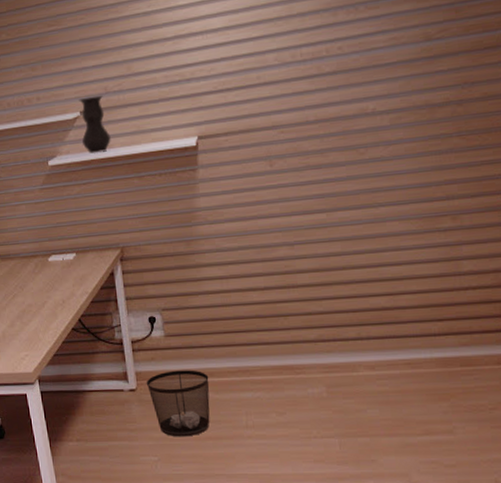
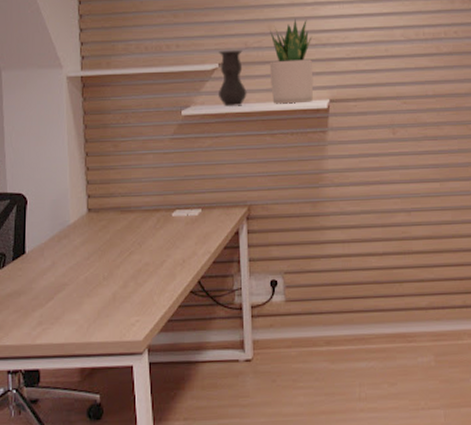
planter: none [129,56,180,147] -> present [269,19,314,104]
waste bin: present [146,370,210,437] -> none [262,338,326,413]

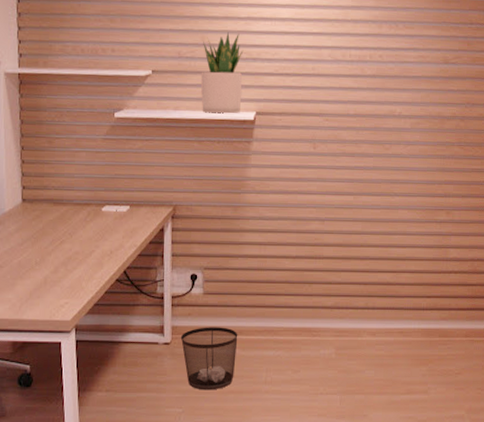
vase: present [217,49,247,108] -> none [150,57,178,113]
waste bin: none [262,338,326,413] -> present [180,327,238,390]

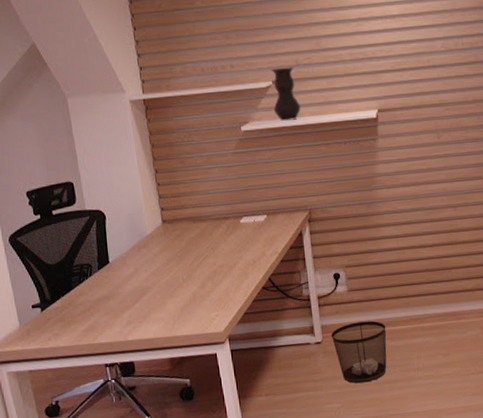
vase: none [150,57,178,113] -> present [271,67,301,122]
planter: present [200,32,244,114] -> none [318,35,362,116]

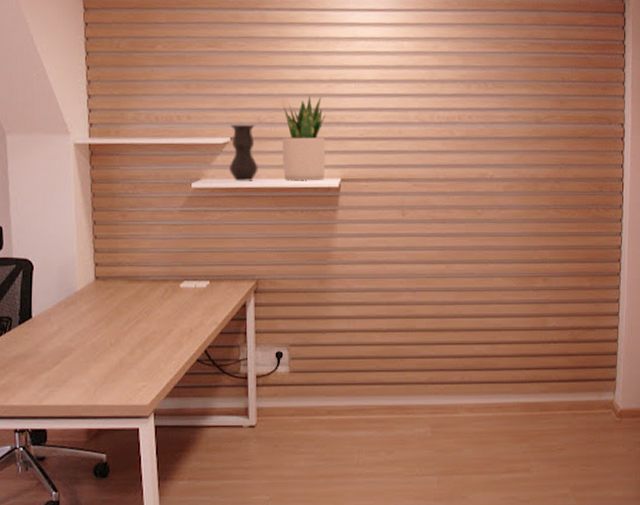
planter: none [318,35,362,116] -> present [282,96,326,181]
waste bin: present [330,320,387,384] -> none [266,407,327,475]

